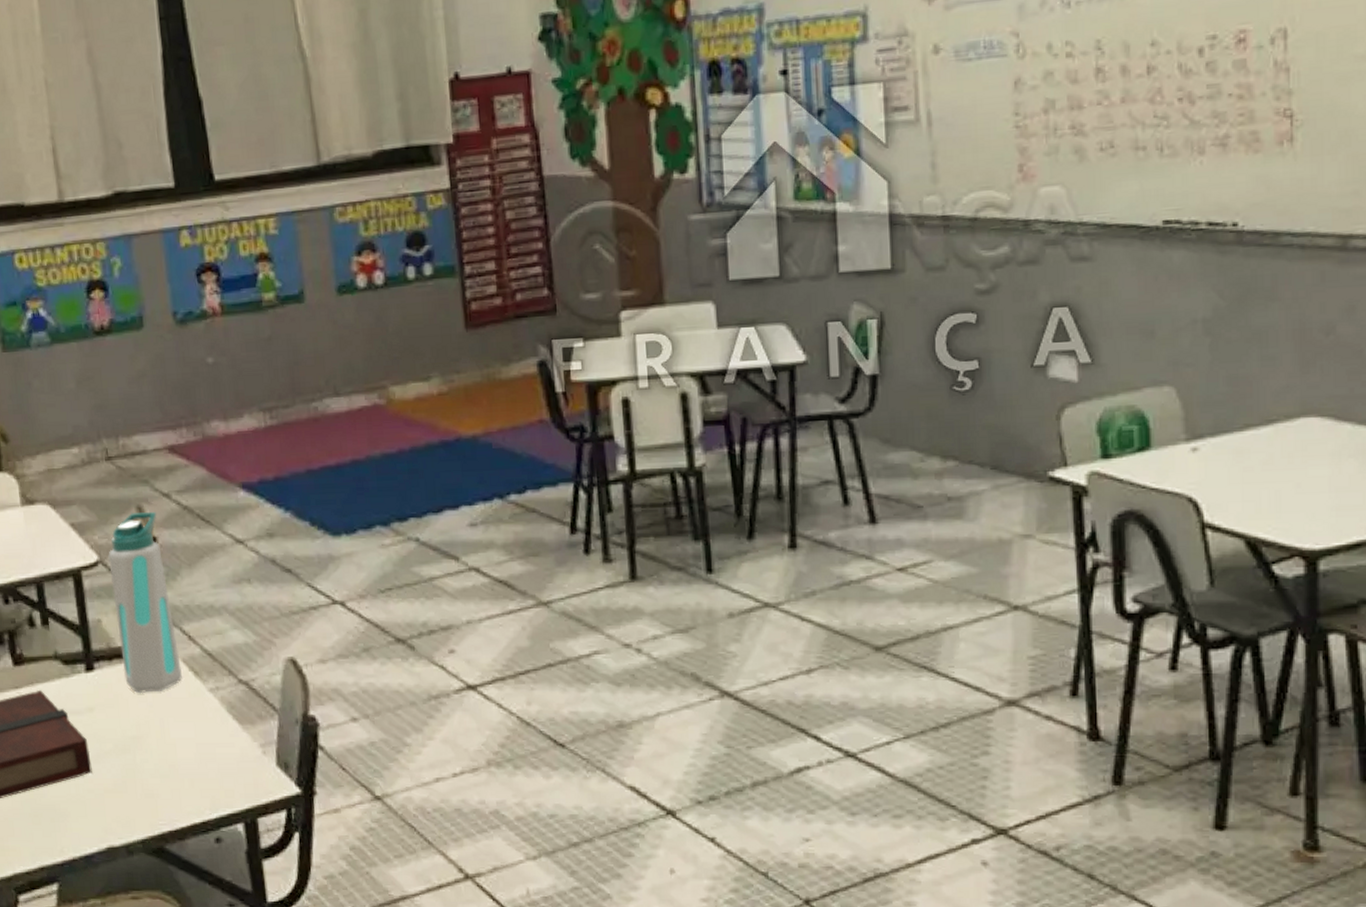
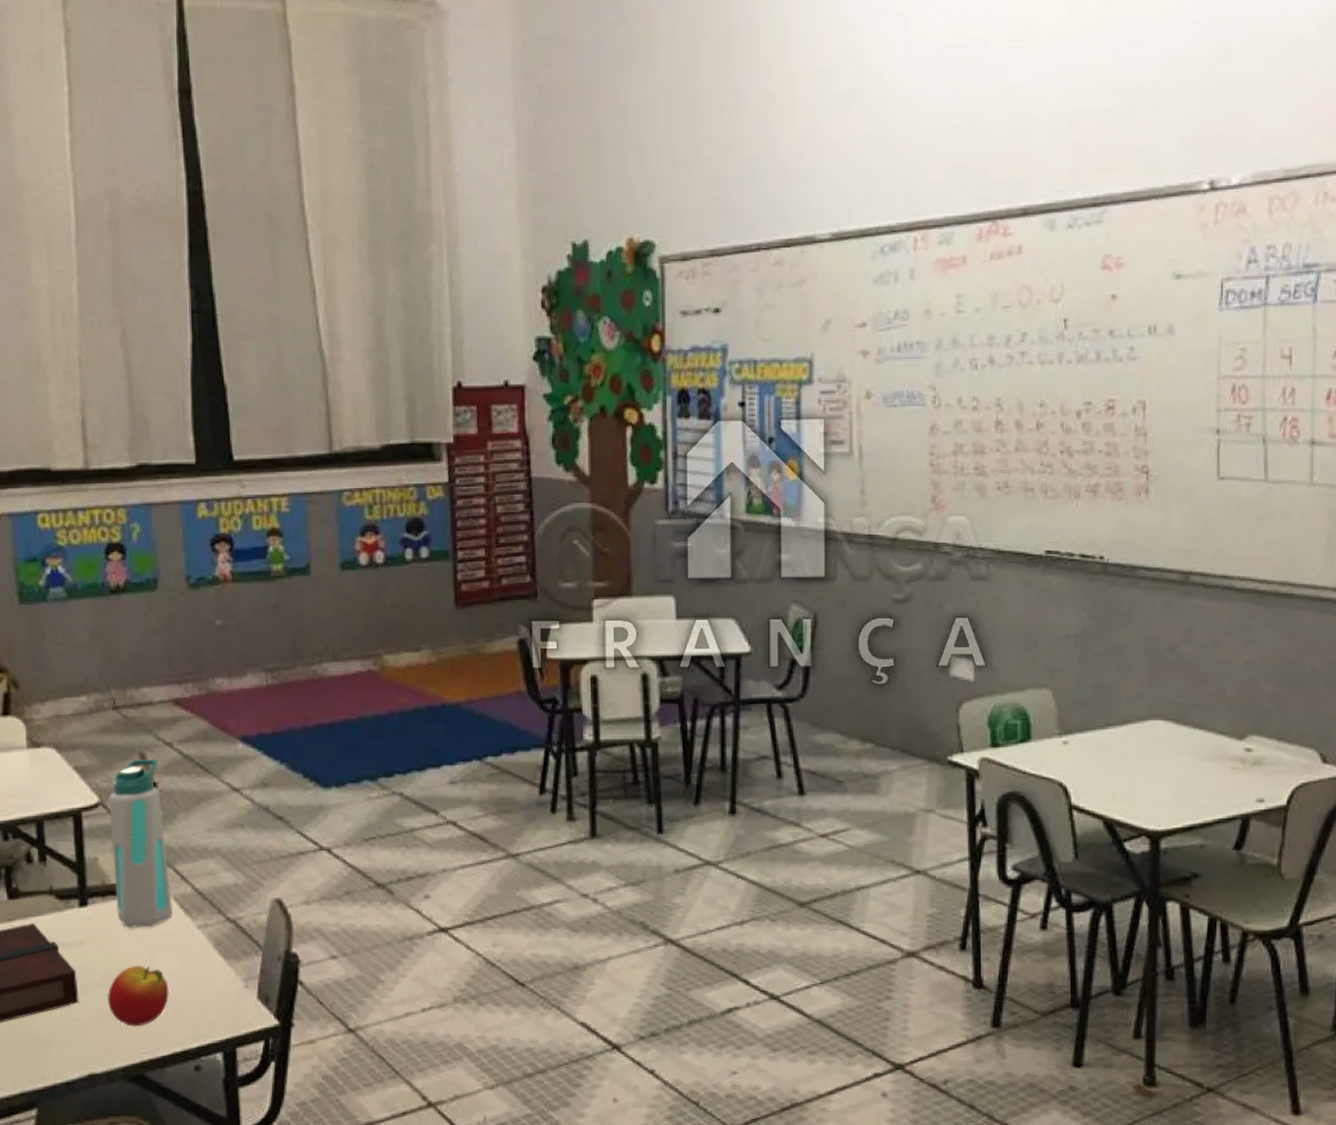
apple: none [120,732,184,797] -> present [107,965,169,1027]

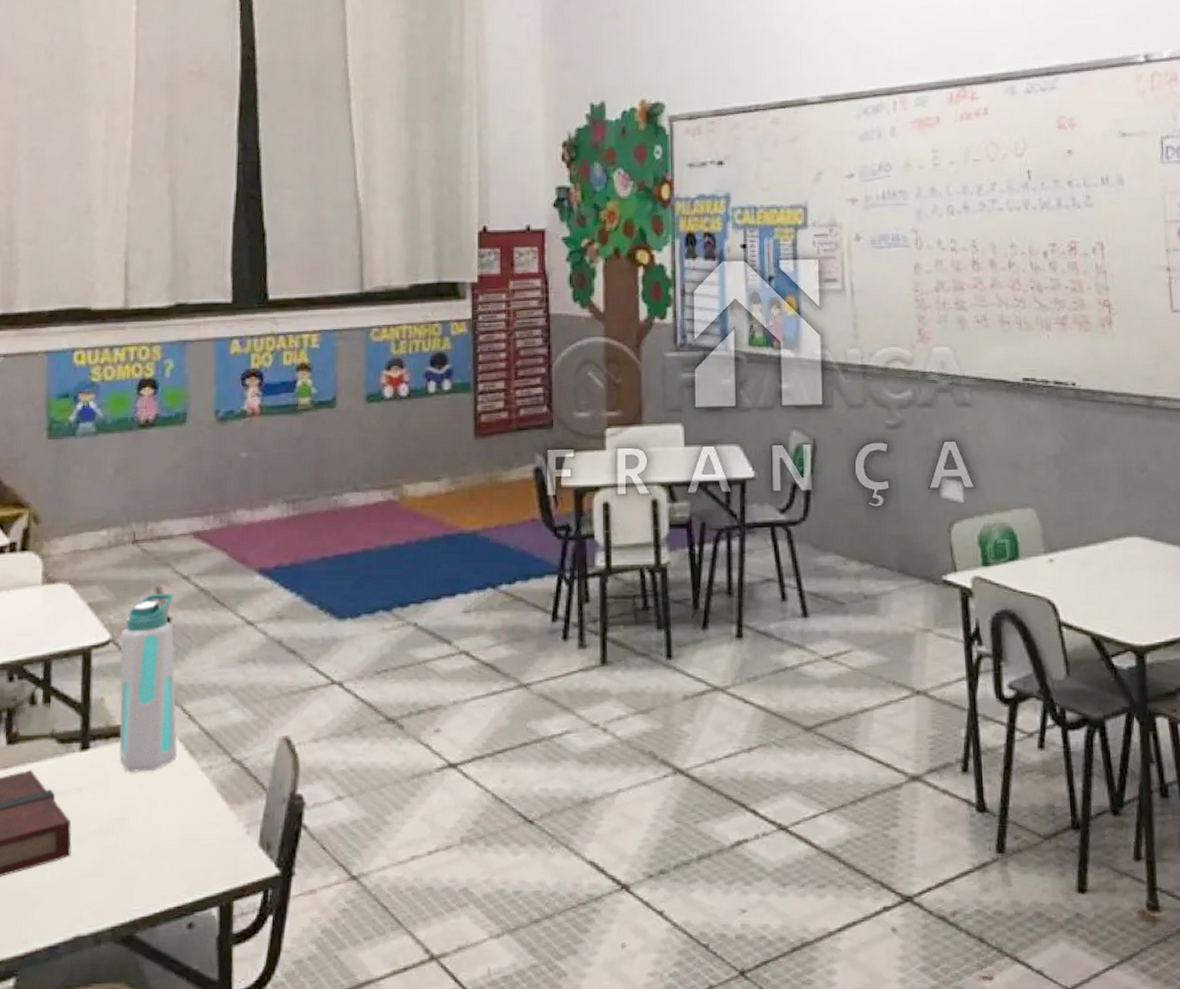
apple: present [107,965,169,1027] -> none [101,812,167,881]

